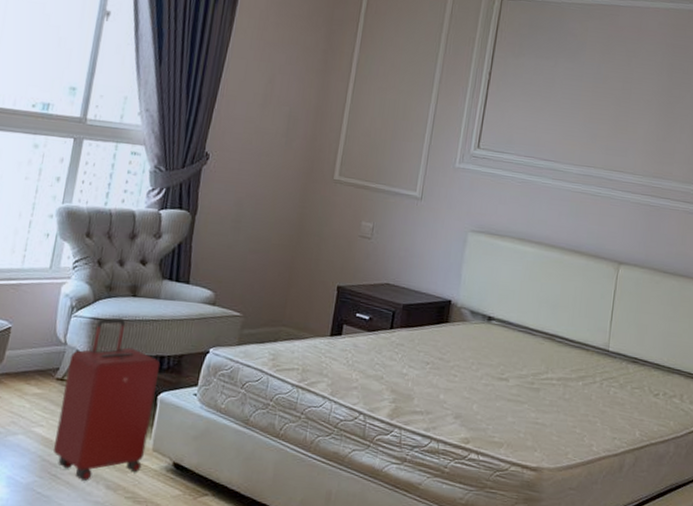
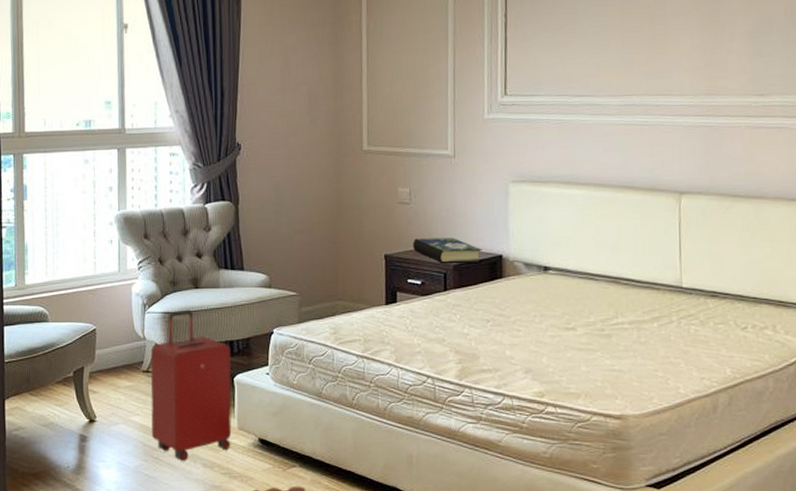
book: none [367,273,433,305] -> present [413,237,482,263]

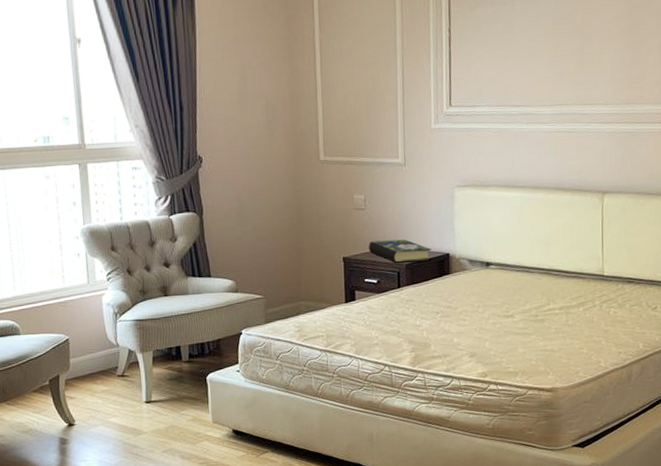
suitcase: present [150,309,232,461] -> none [124,316,207,455]

